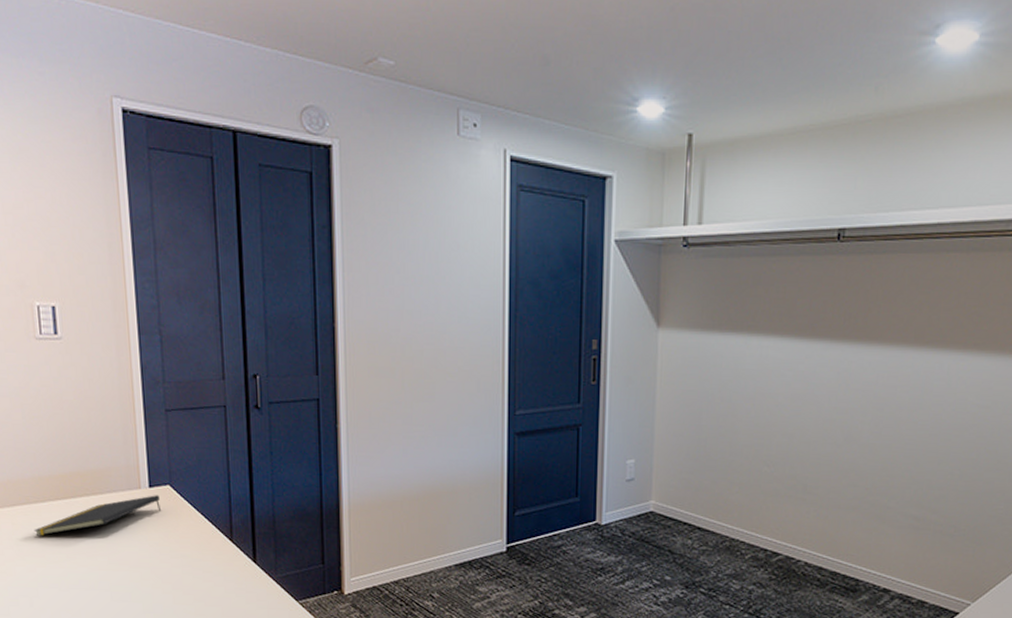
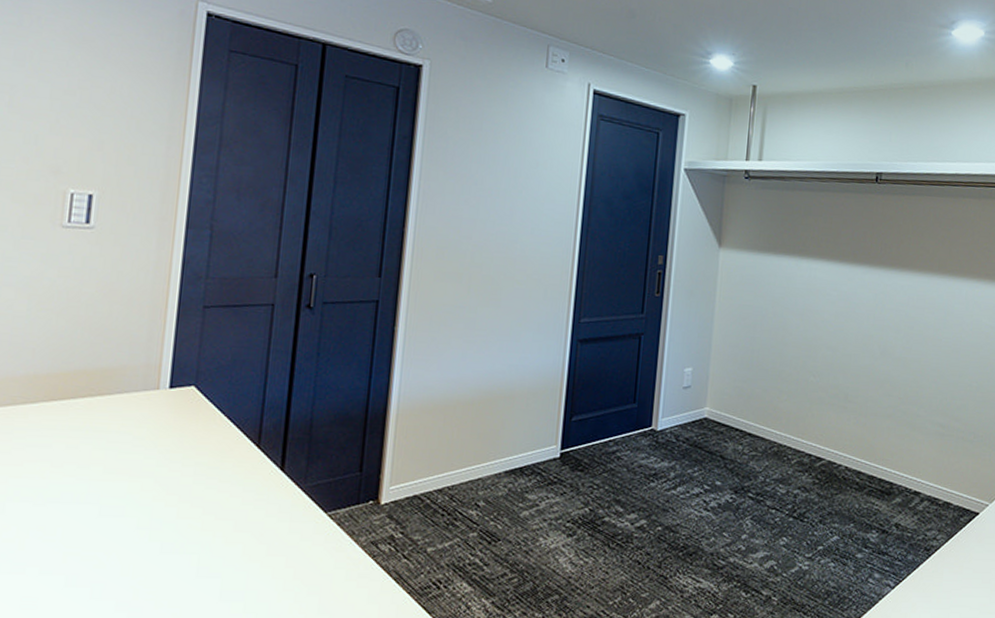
notepad: present [34,495,160,537] -> none [15,396,180,442]

